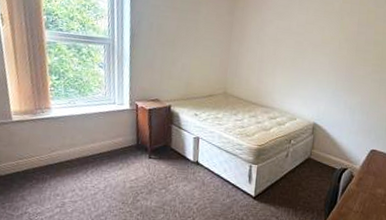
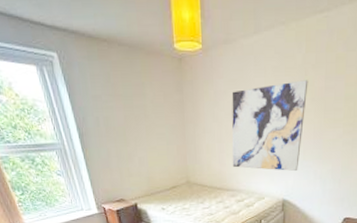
wall art: none [269,22,344,99] -> present [231,80,308,172]

